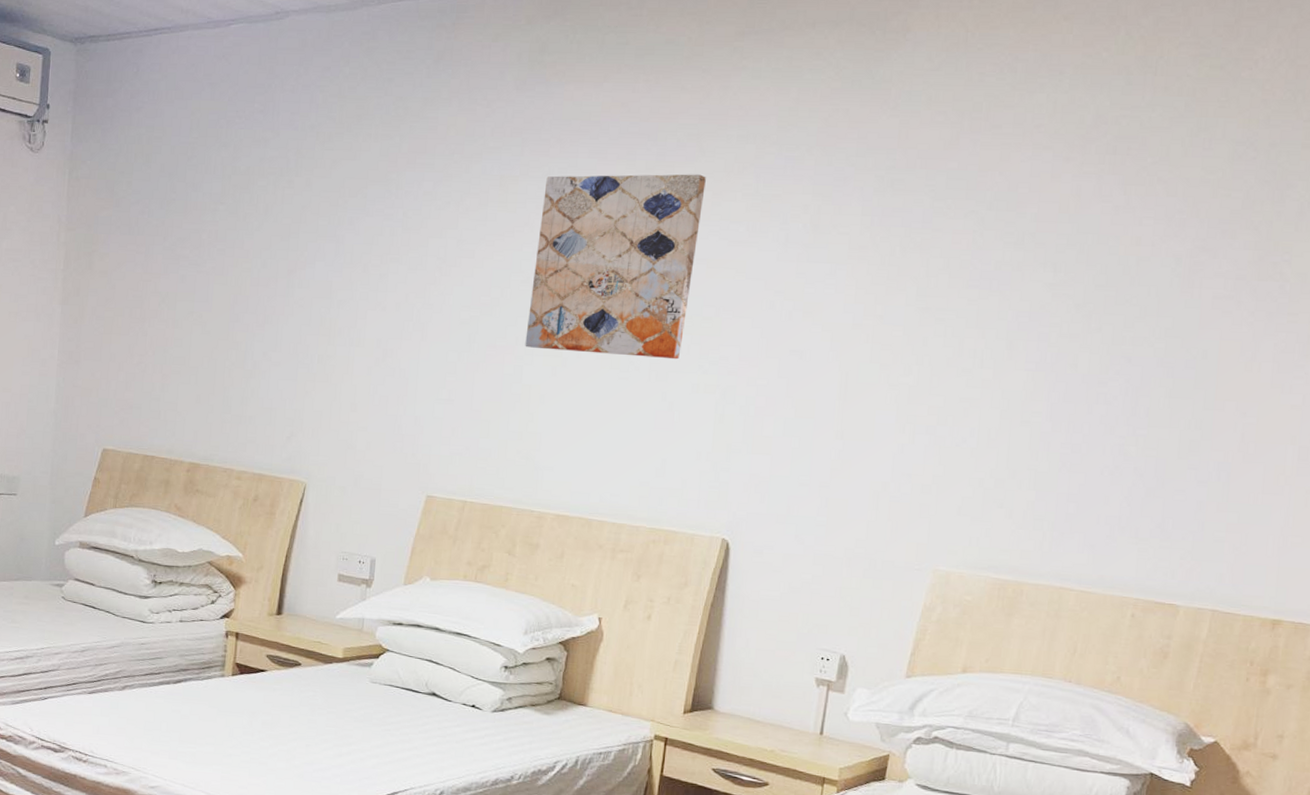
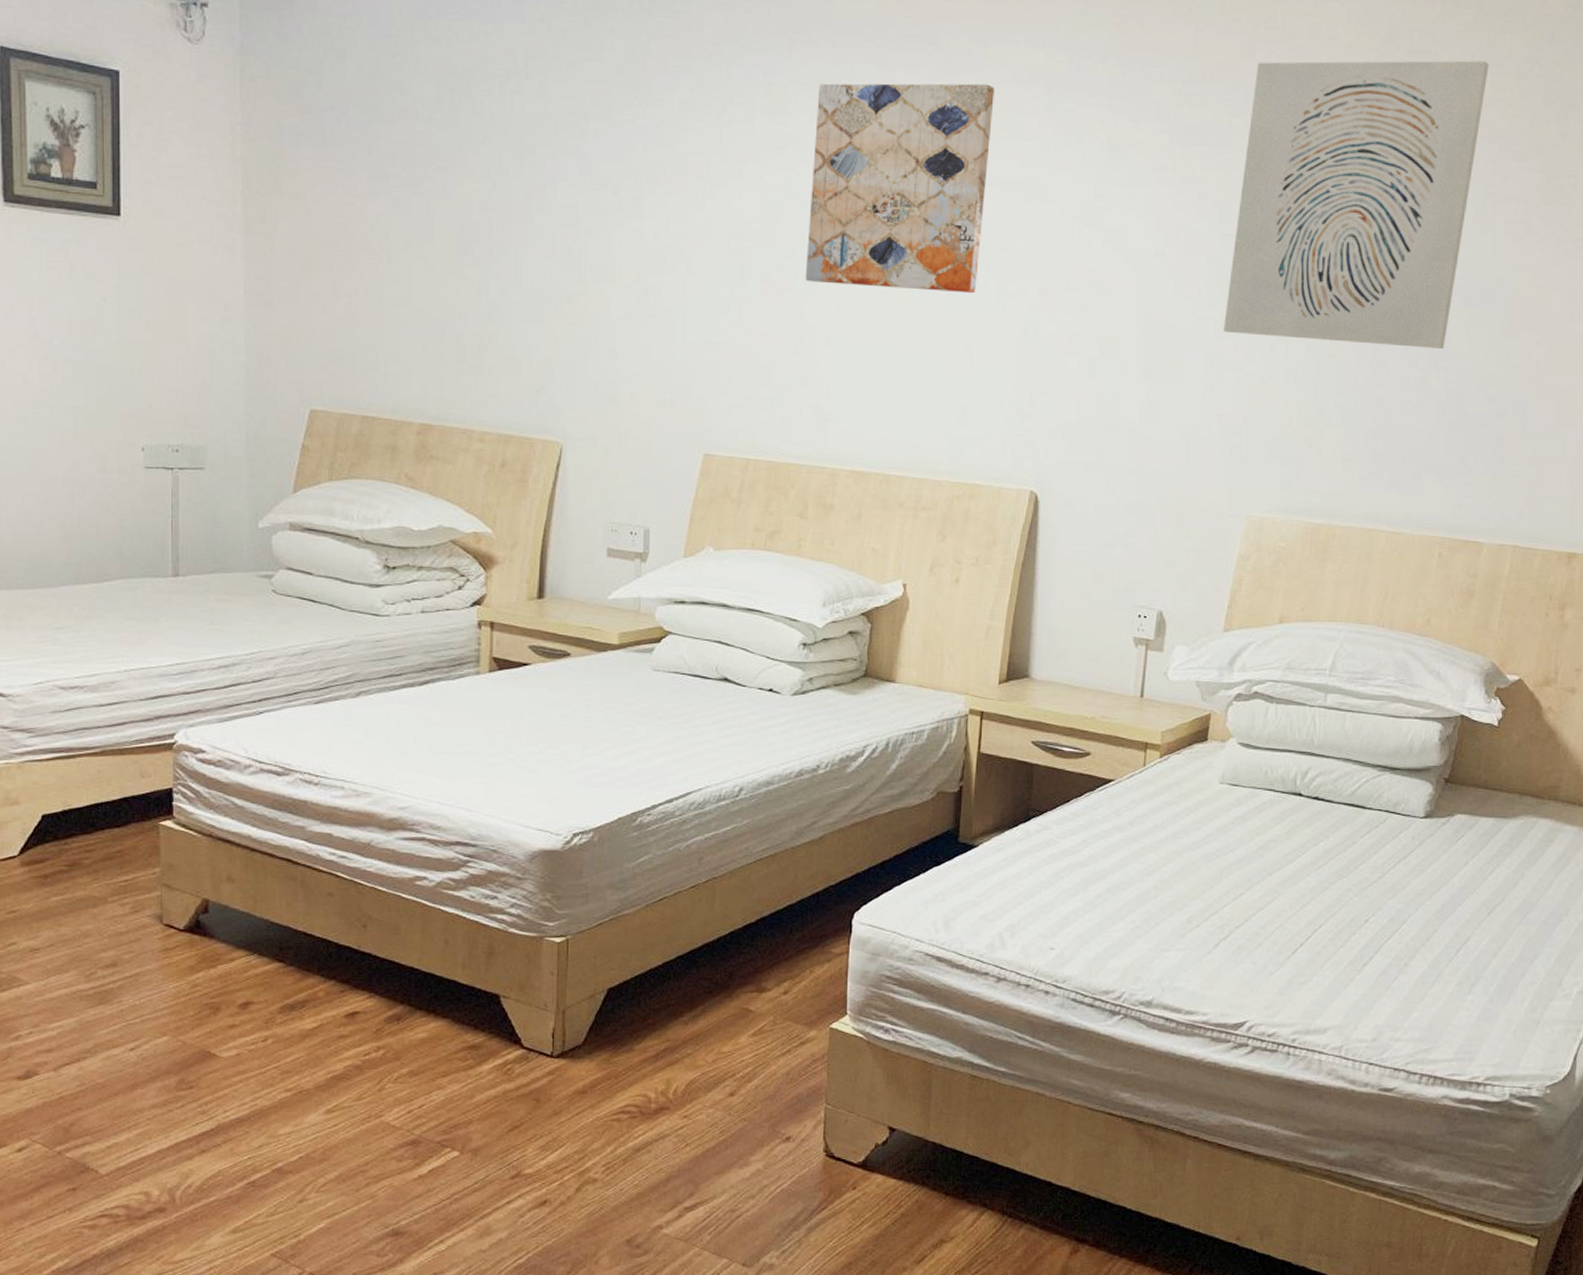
wall art: none [917,144,1200,417] -> present [1223,60,1489,349]

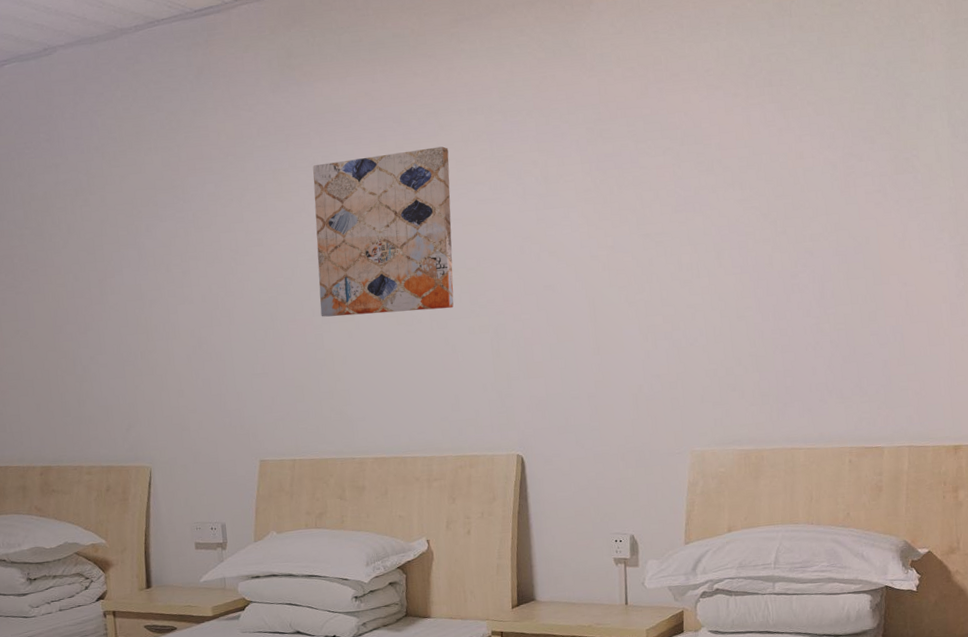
wall art: present [1223,60,1489,349] -> none [651,71,835,311]

